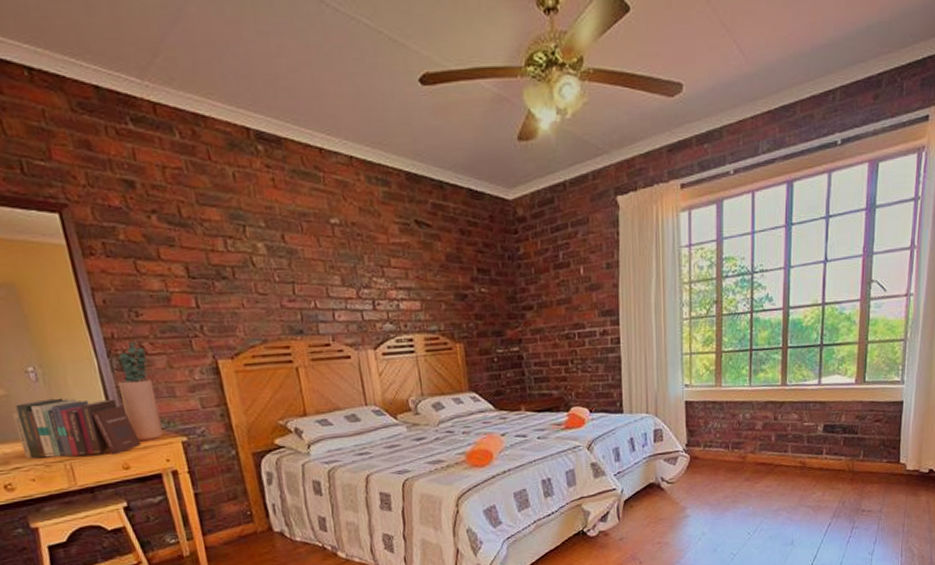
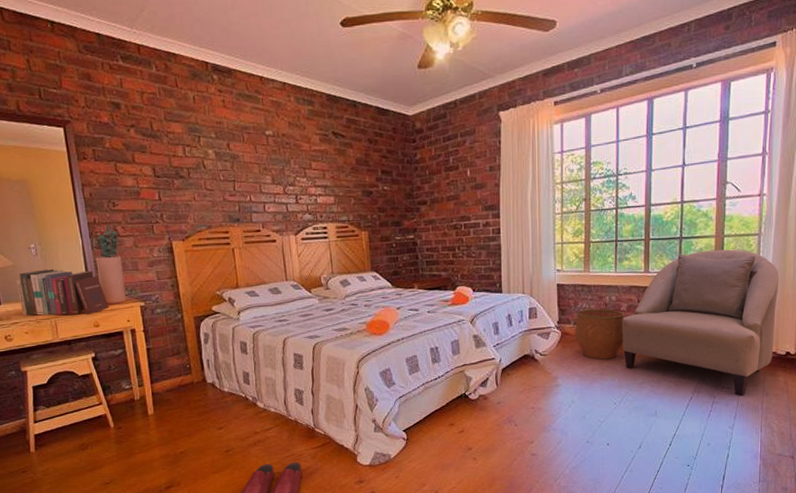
basket: none [704,426,759,486] -> present [574,307,624,360]
armchair: none [757,357,925,519] -> present [622,249,780,396]

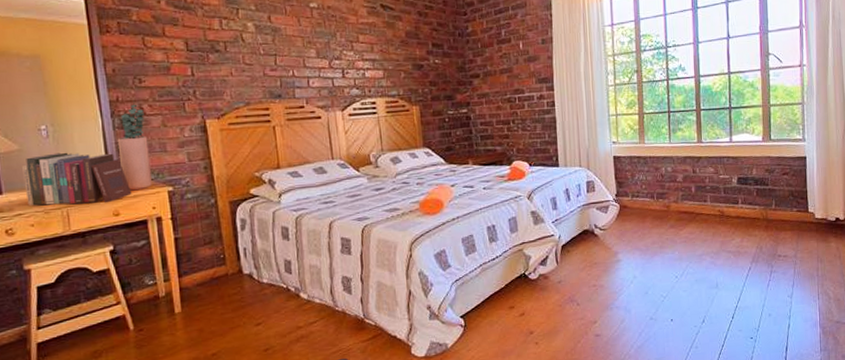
basket: present [574,307,624,360] -> none [632,178,681,233]
armchair: present [622,249,780,396] -> none [679,118,824,264]

